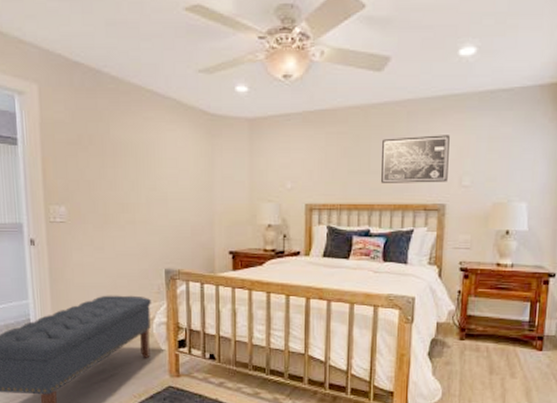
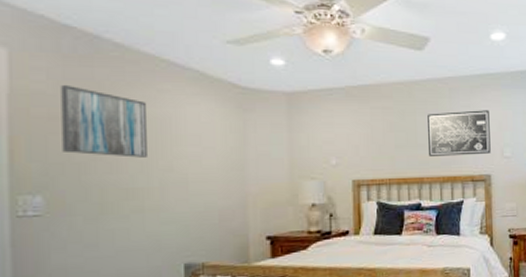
wall art: none [74,114,137,177] -> present [61,84,147,158]

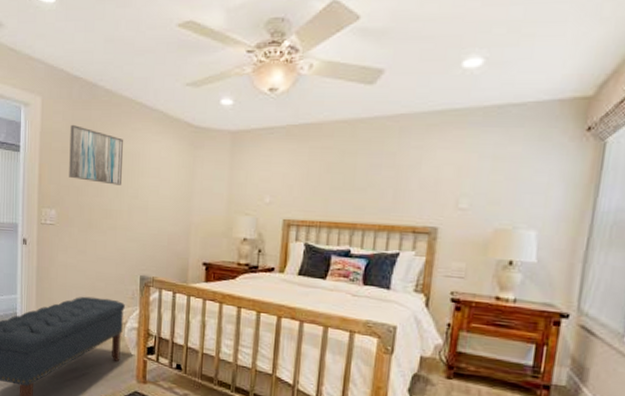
wall art: present [428,110,491,156] -> none [366,152,447,204]

